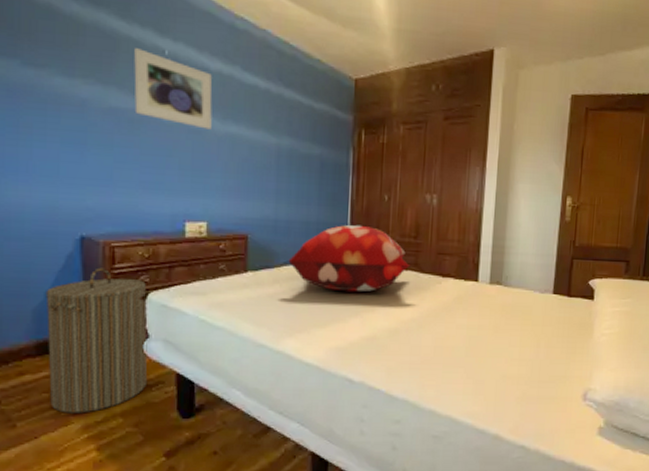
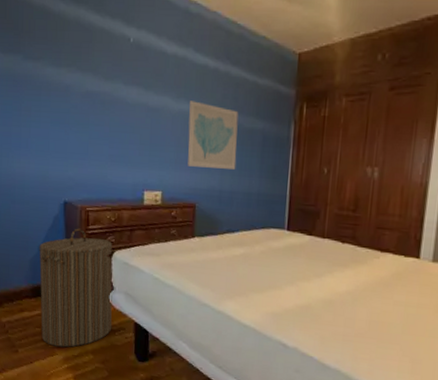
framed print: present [134,48,213,130] -> none [105,38,169,108]
wall art: none [237,123,294,197] -> present [187,101,239,170]
decorative pillow: present [288,225,411,292] -> none [230,197,348,262]

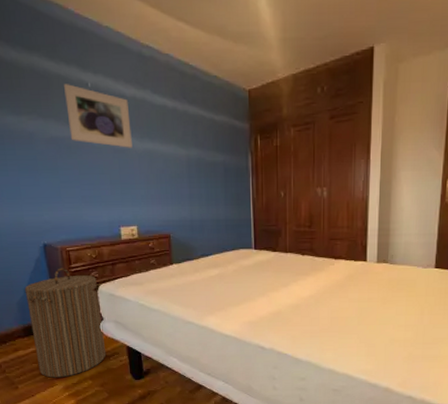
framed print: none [105,38,169,108] -> present [64,84,132,148]
wall art: present [187,101,239,170] -> none [154,140,203,201]

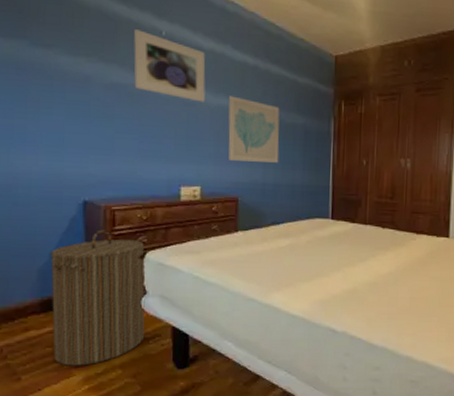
wall art: none [154,140,203,201] -> present [228,96,280,163]

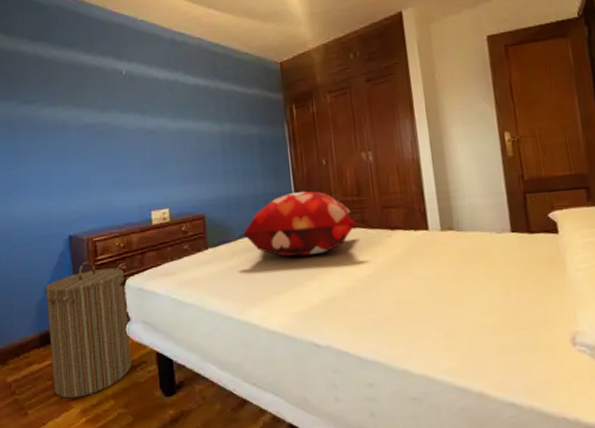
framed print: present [134,29,206,102] -> none [99,73,165,129]
wall art: present [228,96,280,163] -> none [186,117,239,180]
decorative pillow: none [275,188,387,249] -> present [243,191,358,257]

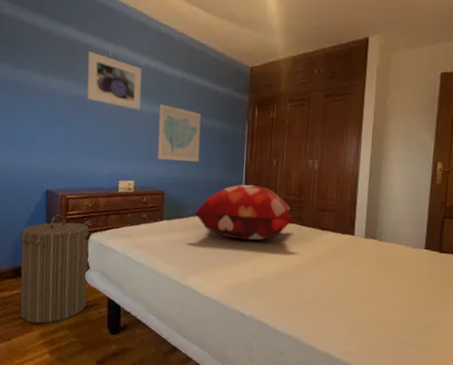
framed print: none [99,73,165,129] -> present [87,52,142,110]
wall art: none [186,117,239,180] -> present [157,104,201,162]

